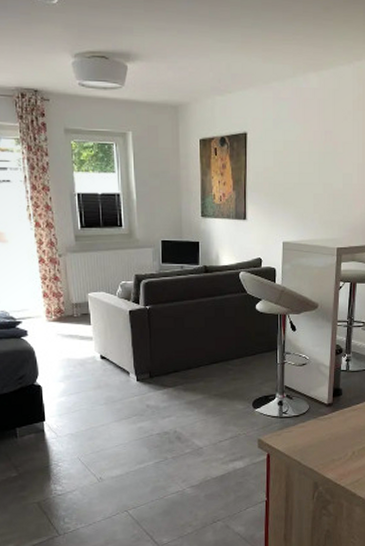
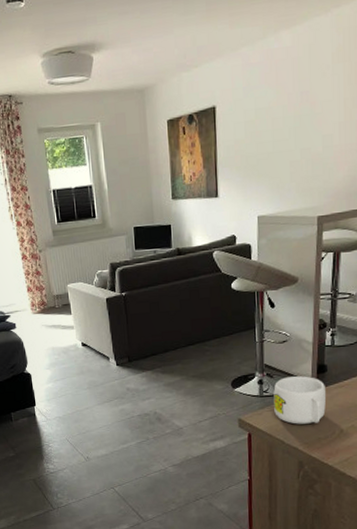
mug: none [292,399,341,446] -> present [273,376,327,424]

